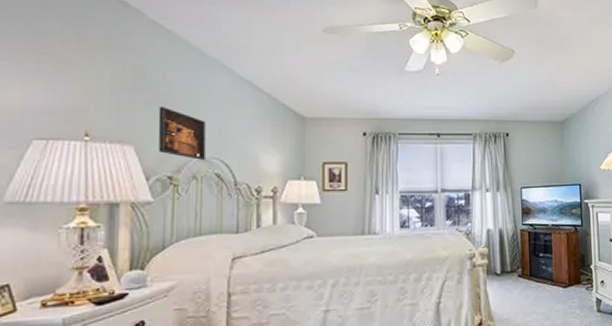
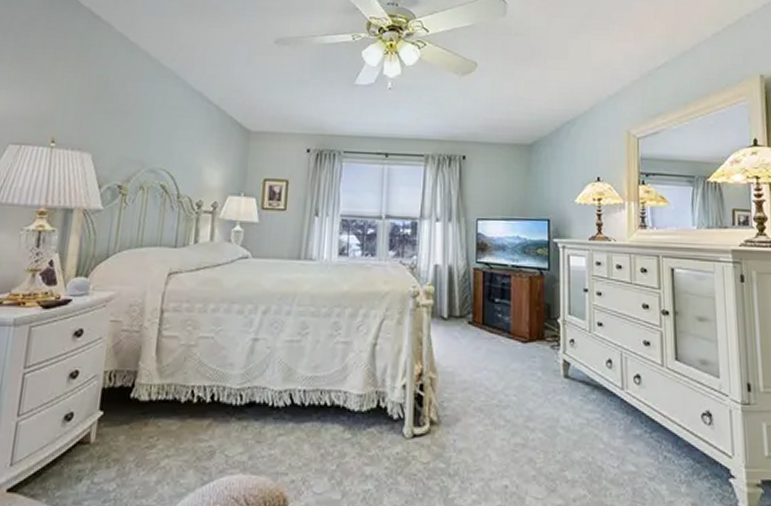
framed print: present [158,107,207,160] -> none [112,116,157,170]

